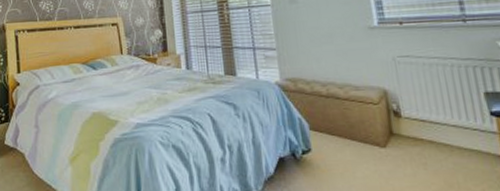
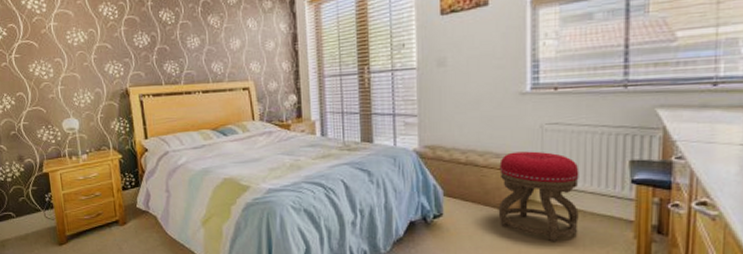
stool: none [359,83,448,178] -> present [498,151,579,241]

